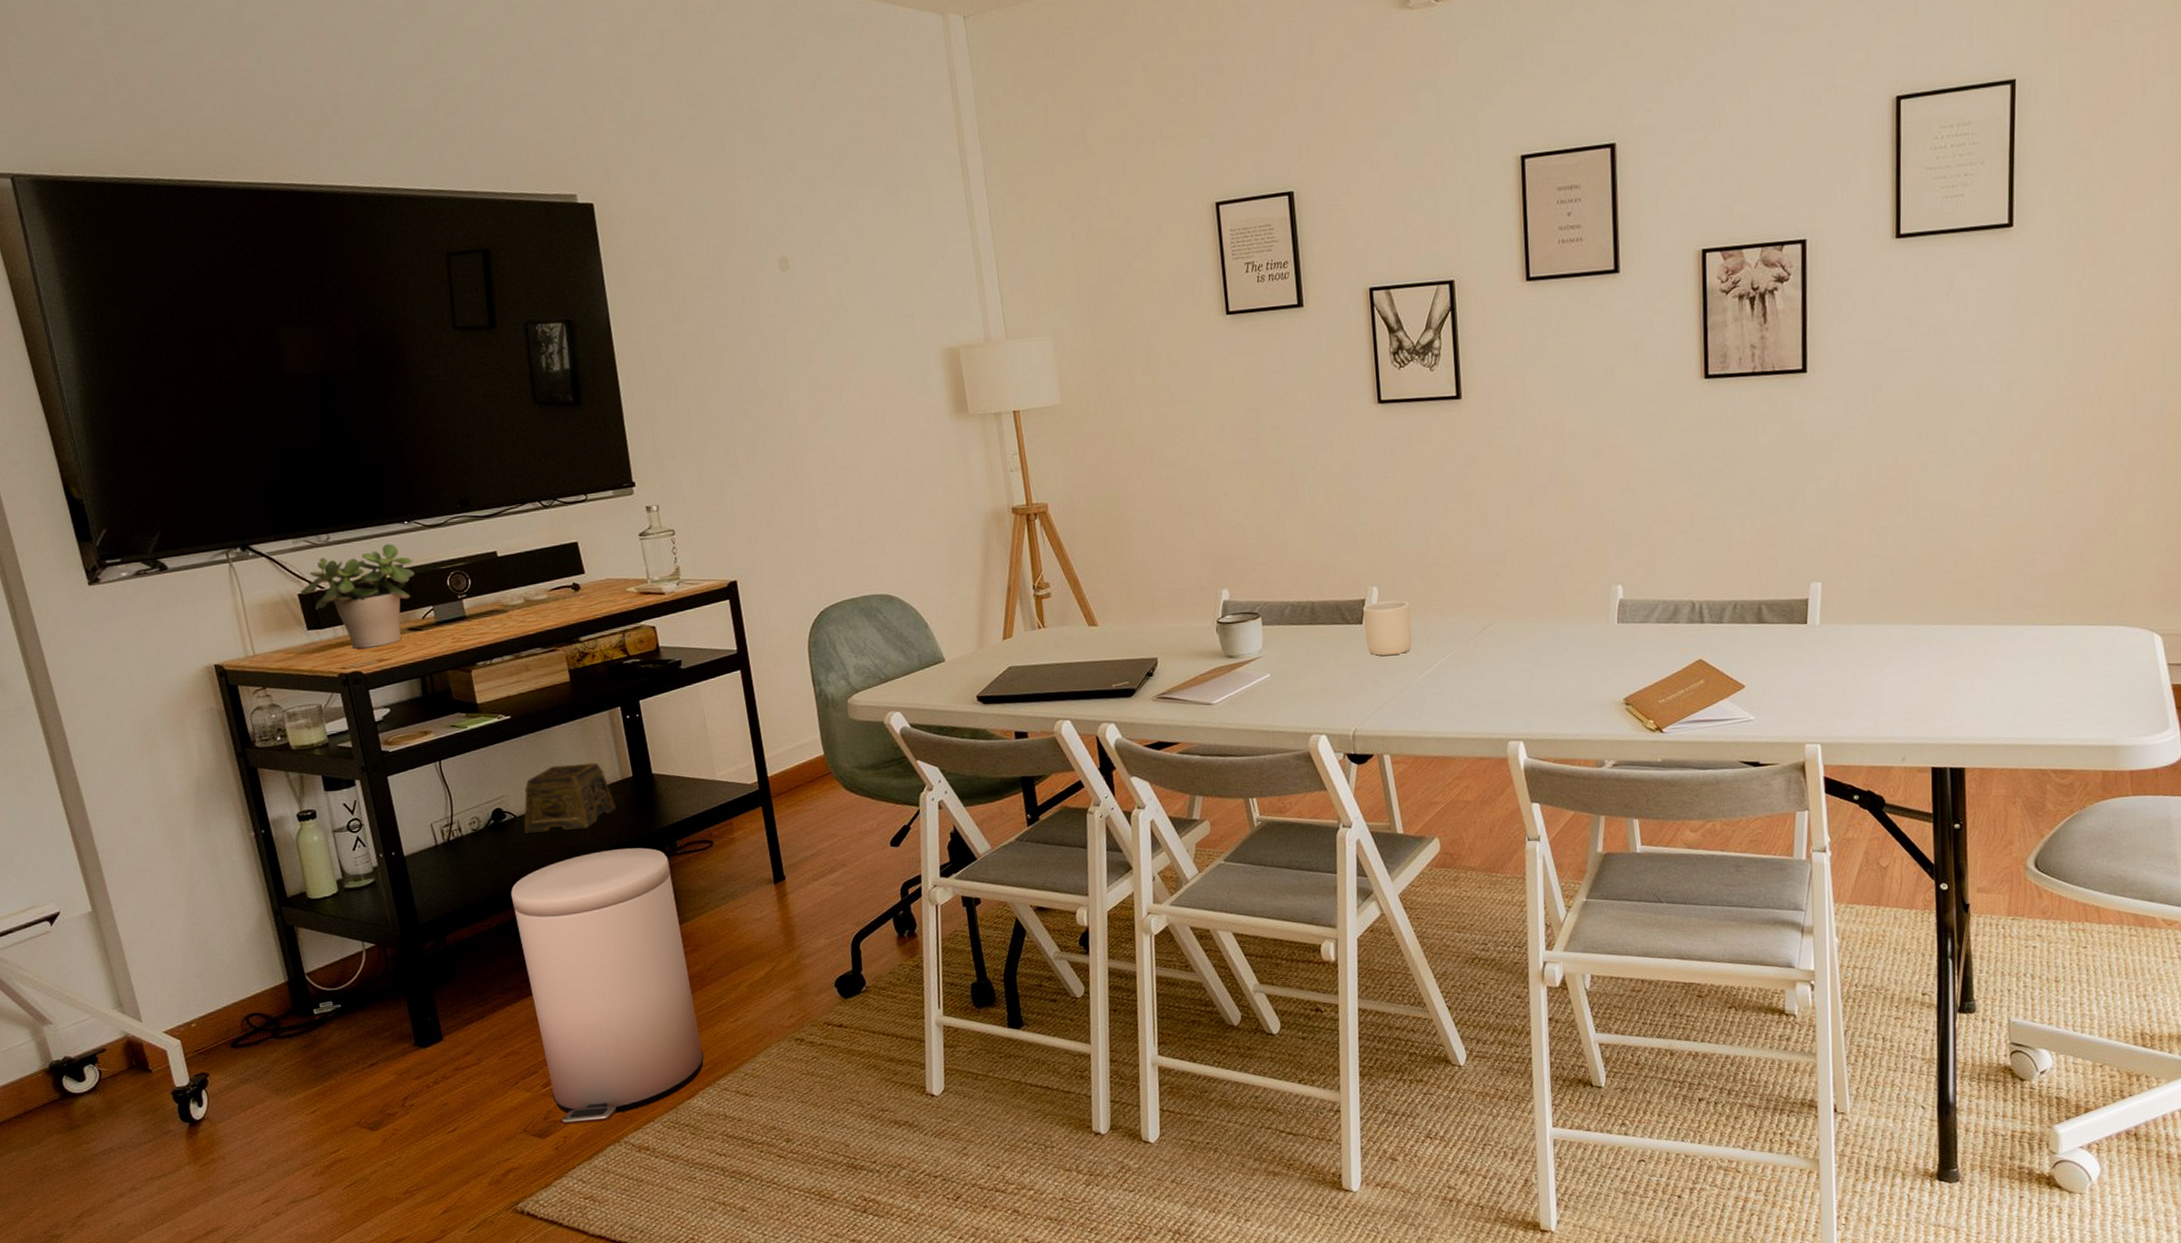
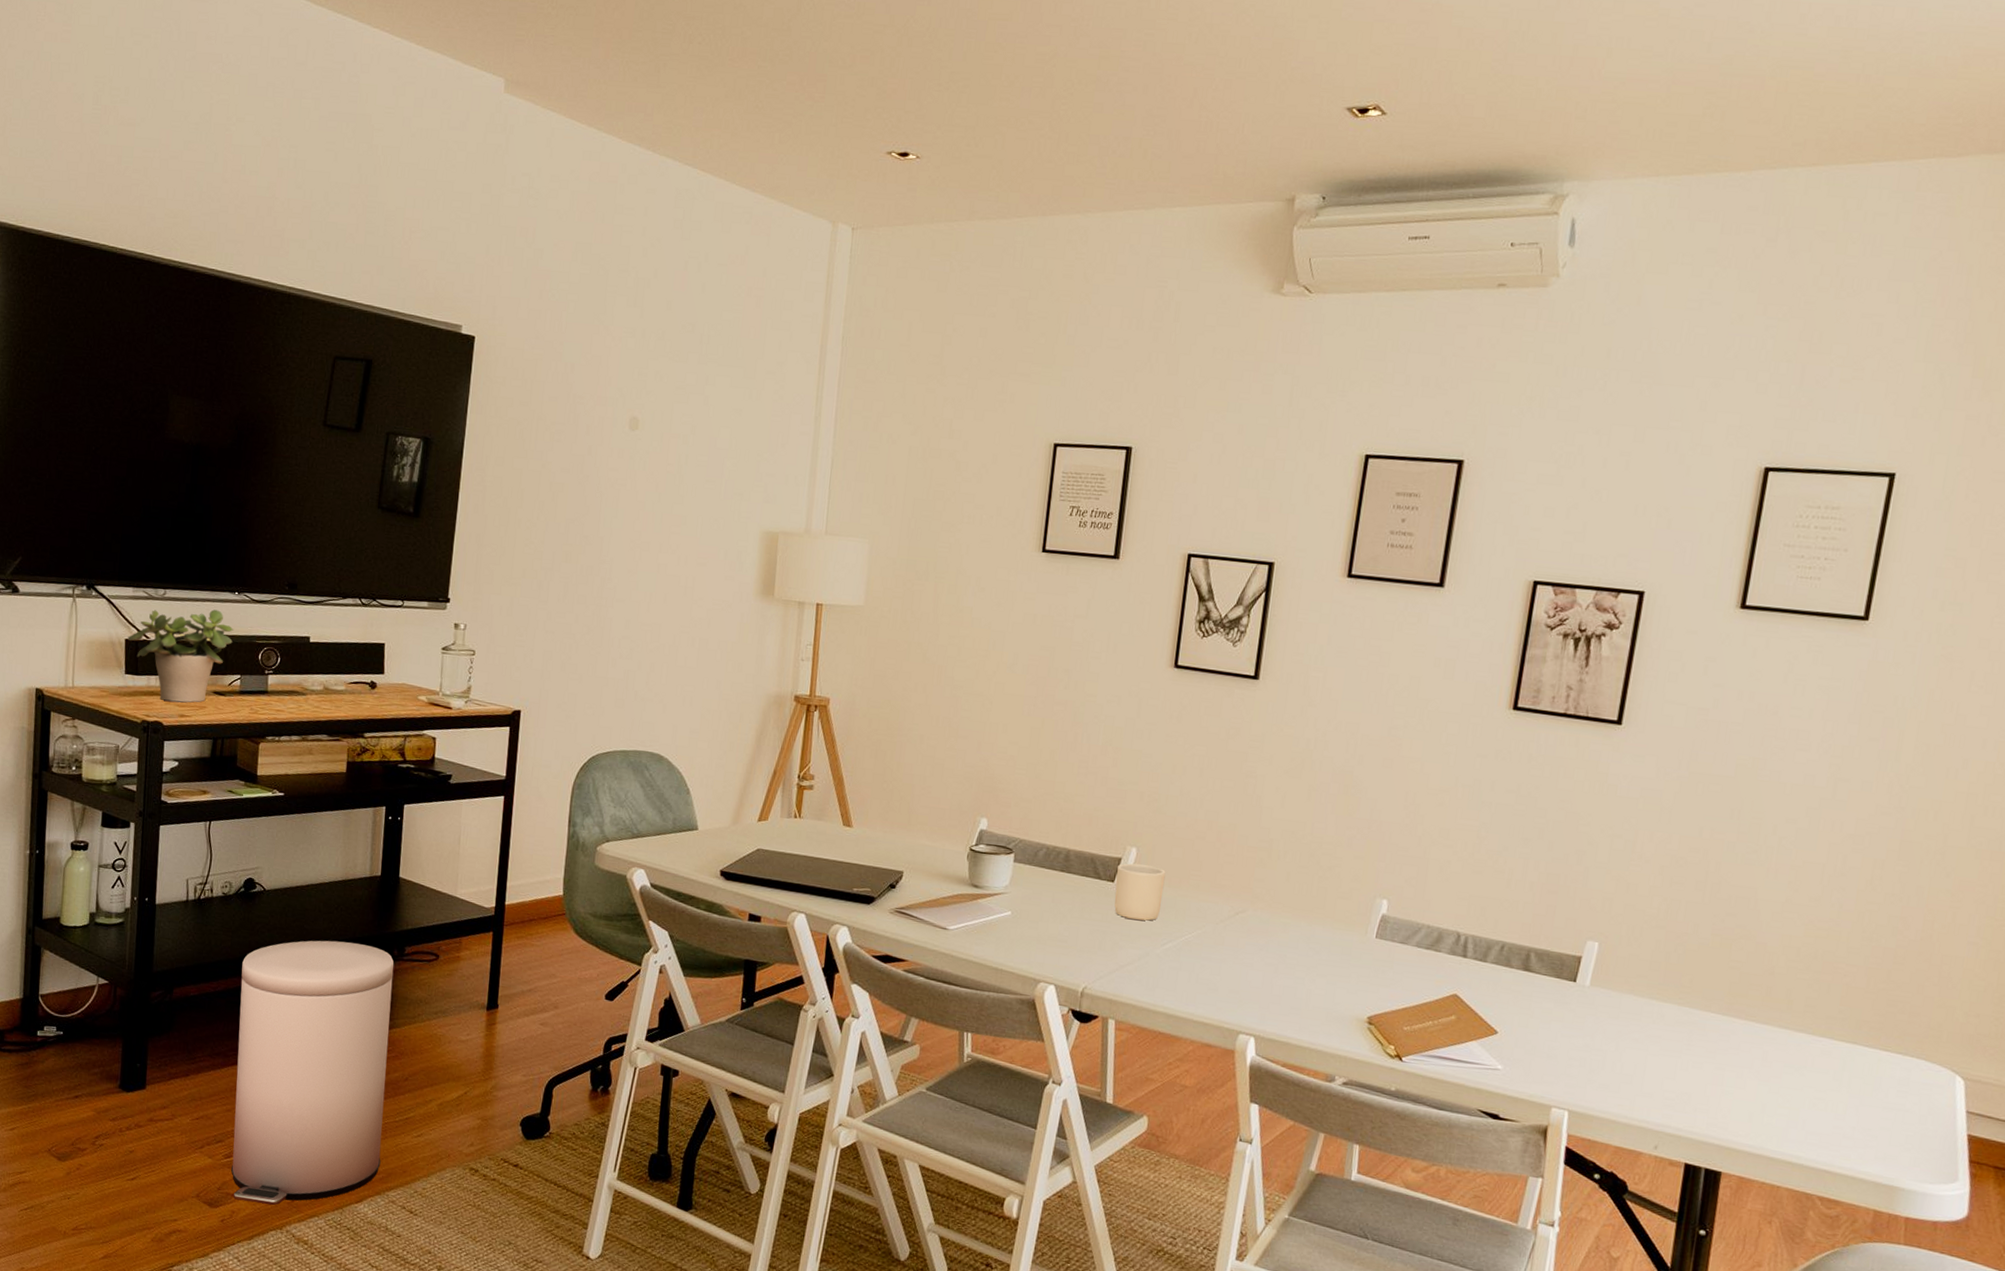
decorative box: present [524,762,617,833] -> none [270,849,359,917]

